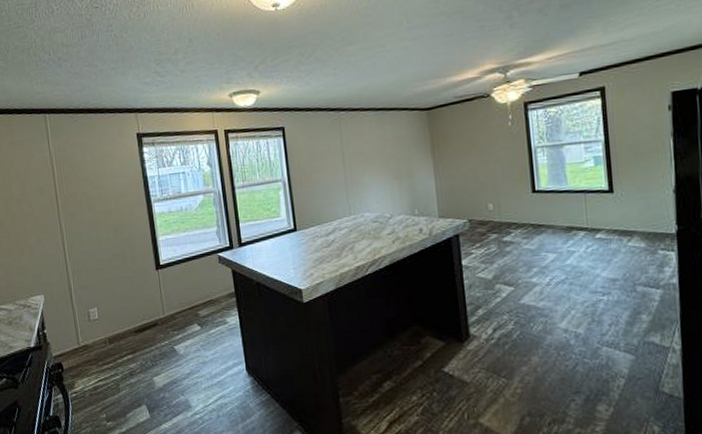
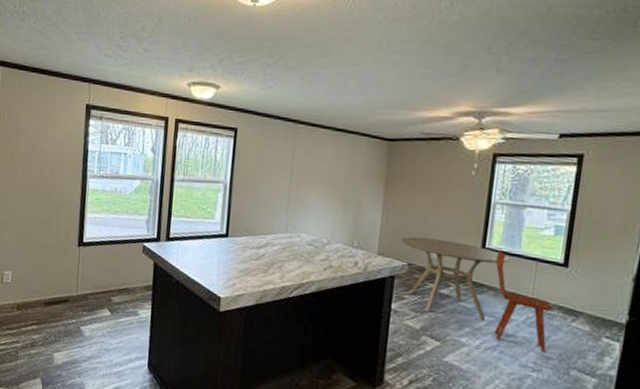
dining table: none [457,190,560,261] -> present [401,236,510,321]
dining chair: none [547,189,611,276] -> present [494,249,554,353]

